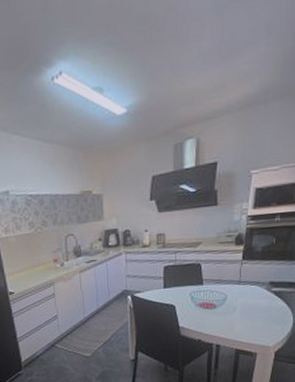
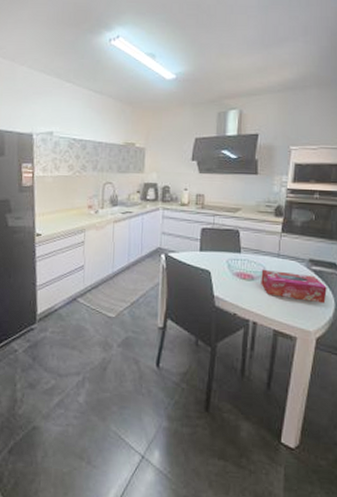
tissue box: none [223,296,286,321] -> present [261,269,327,304]

